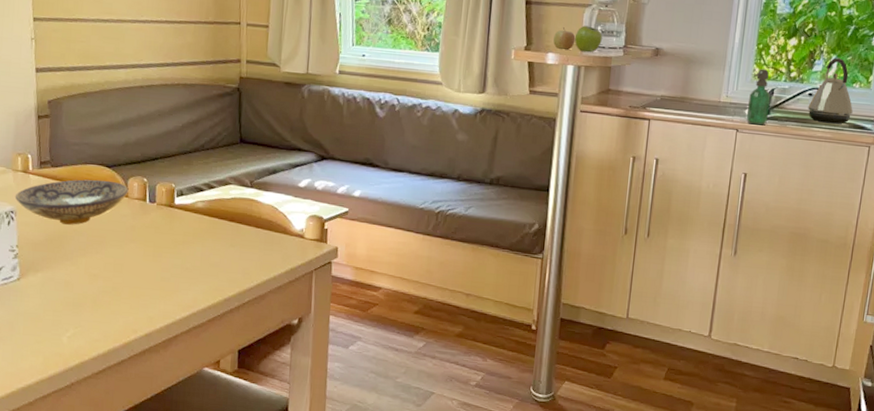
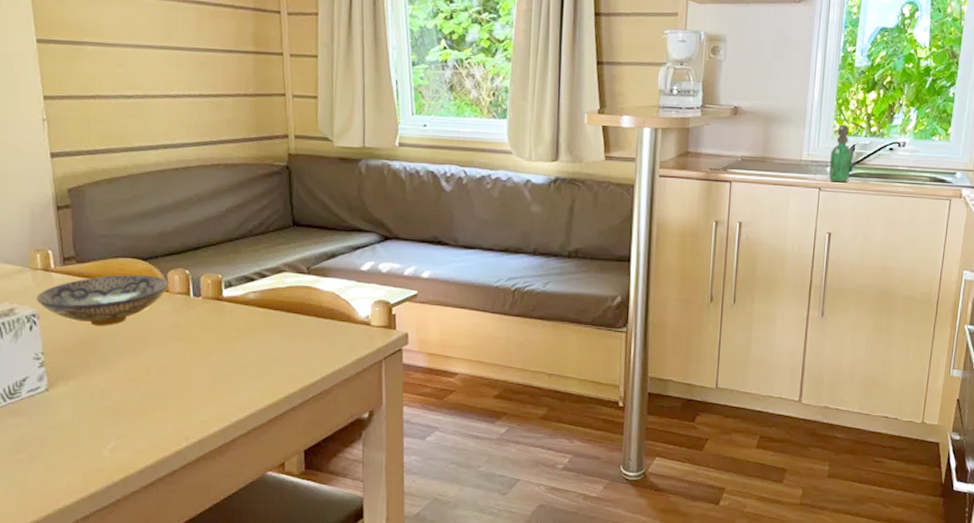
fruit: present [553,27,576,51] -> none [628,88,651,113]
fruit: present [574,25,602,53] -> none [649,85,679,114]
kettle: present [808,58,853,124] -> none [889,110,933,178]

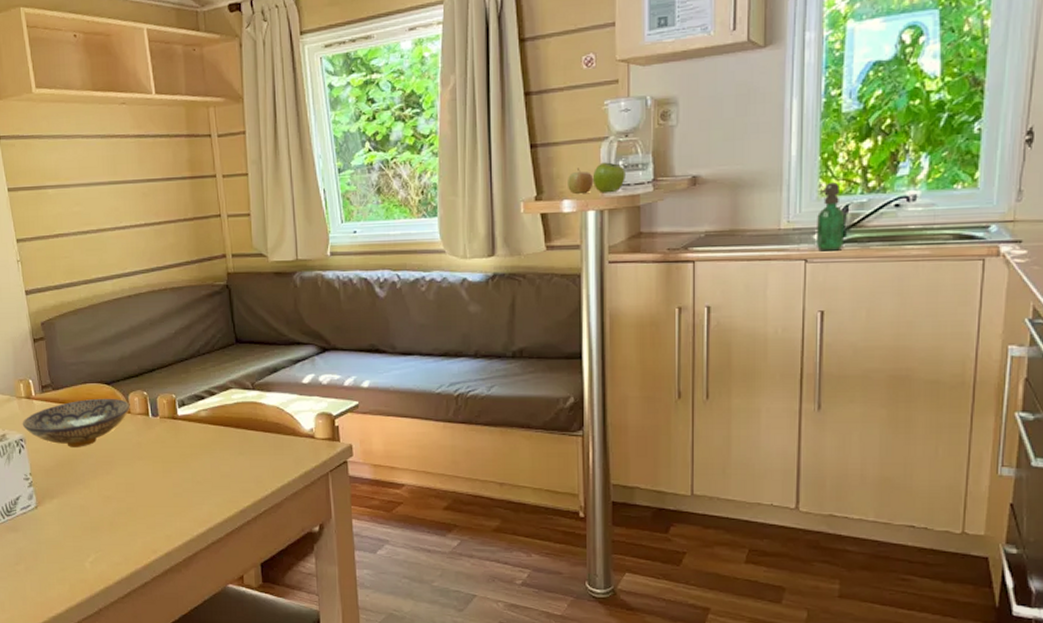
fruit: none [628,88,651,113] -> present [568,168,594,195]
fruit: none [649,85,679,114] -> present [592,162,625,194]

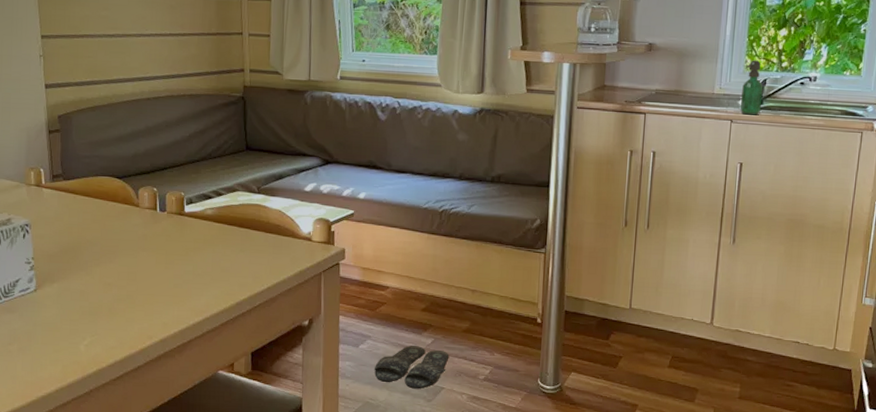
bowl: present [22,398,130,447] -> none [29,190,139,236]
slippers: none [396,549,478,598] -> present [374,345,448,389]
fruit: present [568,168,594,195] -> none [548,26,570,49]
fruit: present [592,162,625,194] -> none [569,24,596,50]

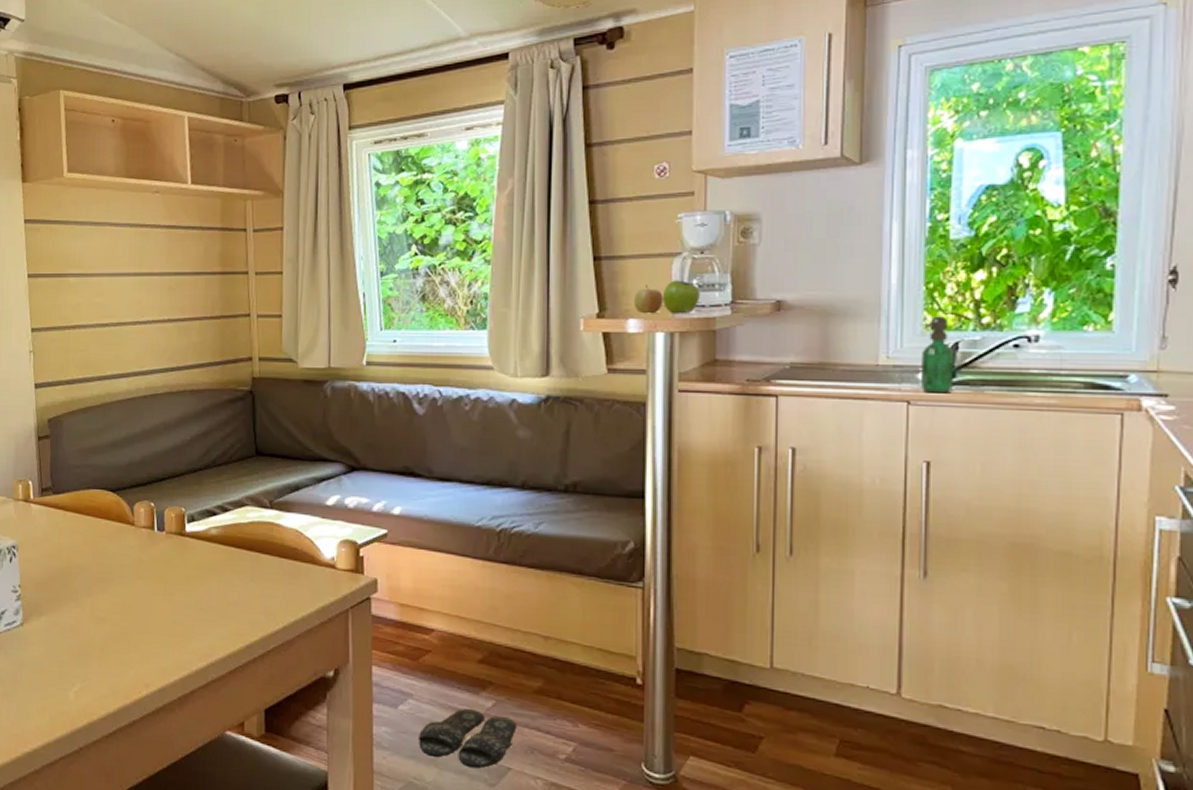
fruit: none [548,26,570,49] -> present [634,285,664,314]
fruit: none [569,24,596,50] -> present [662,280,700,314]

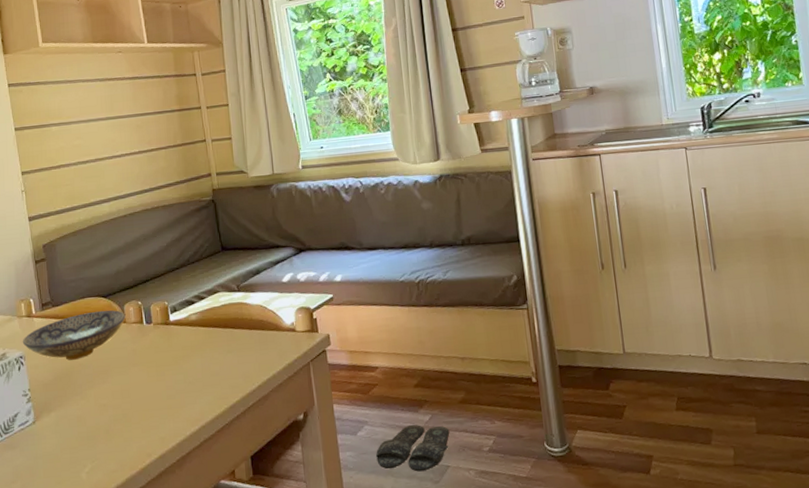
bowl: none [16,506,135,560] -> present [22,310,126,360]
fruit: present [634,285,664,314] -> none [493,85,514,107]
fruit: present [662,280,700,314] -> none [512,79,538,105]
soap dispenser: present [920,316,955,394] -> none [688,86,712,140]

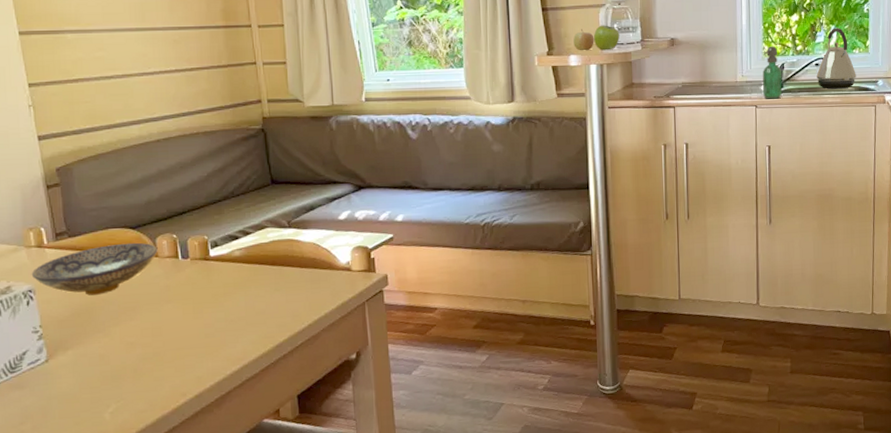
slippers: present [376,425,449,472] -> none [430,364,505,409]
fruit: none [493,85,514,107] -> present [573,29,594,51]
fruit: none [512,79,538,105] -> present [593,25,620,51]
soap dispenser: none [688,86,712,140] -> present [762,46,783,99]
kettle: none [747,62,792,125] -> present [816,28,856,89]

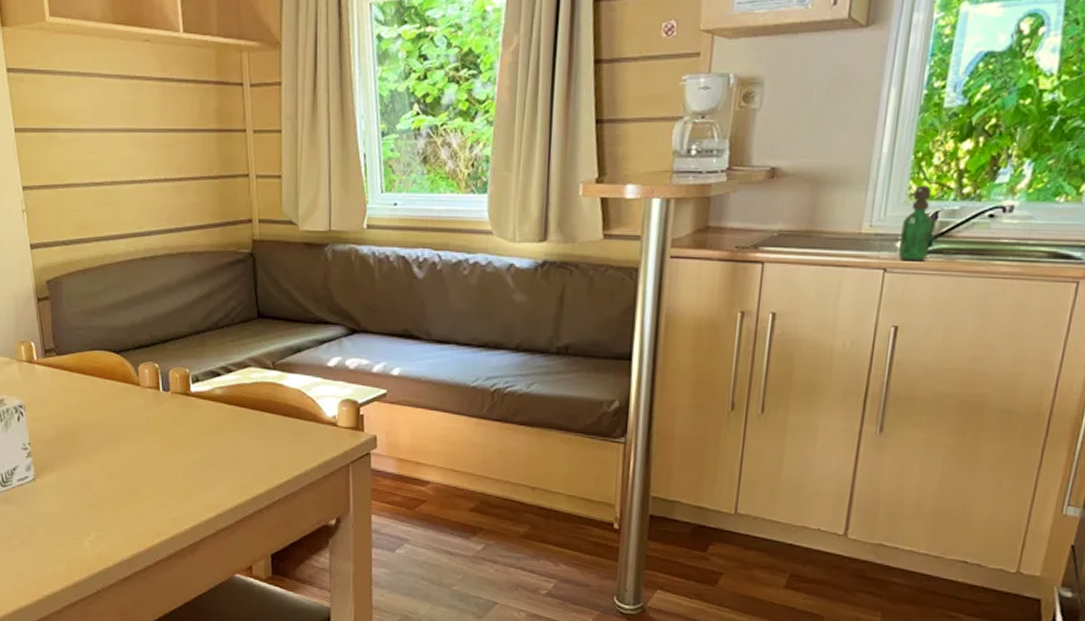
bowl: present [31,242,158,295] -> none [22,367,140,419]
fruit: present [573,29,594,51] -> none [633,150,663,180]
fruit: present [593,25,620,51] -> none [660,145,698,180]
kettle: present [816,28,856,89] -> none [987,163,1055,254]

